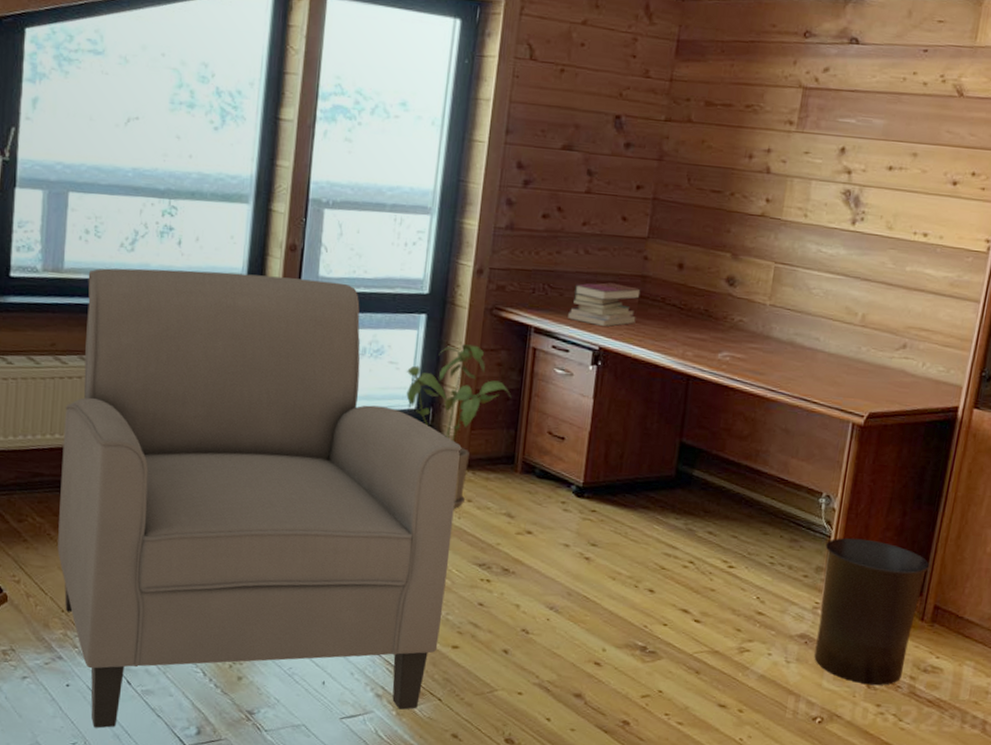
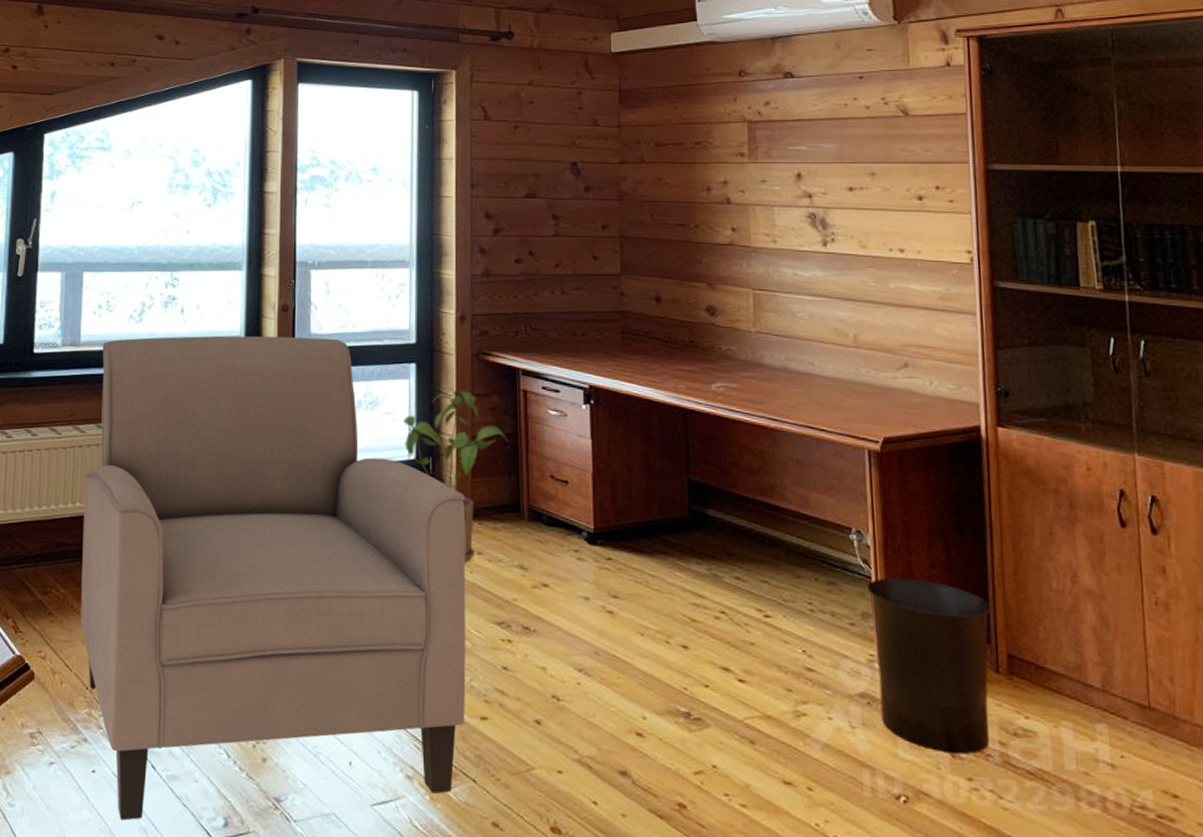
books: present [568,282,641,327] -> none [554,321,622,365]

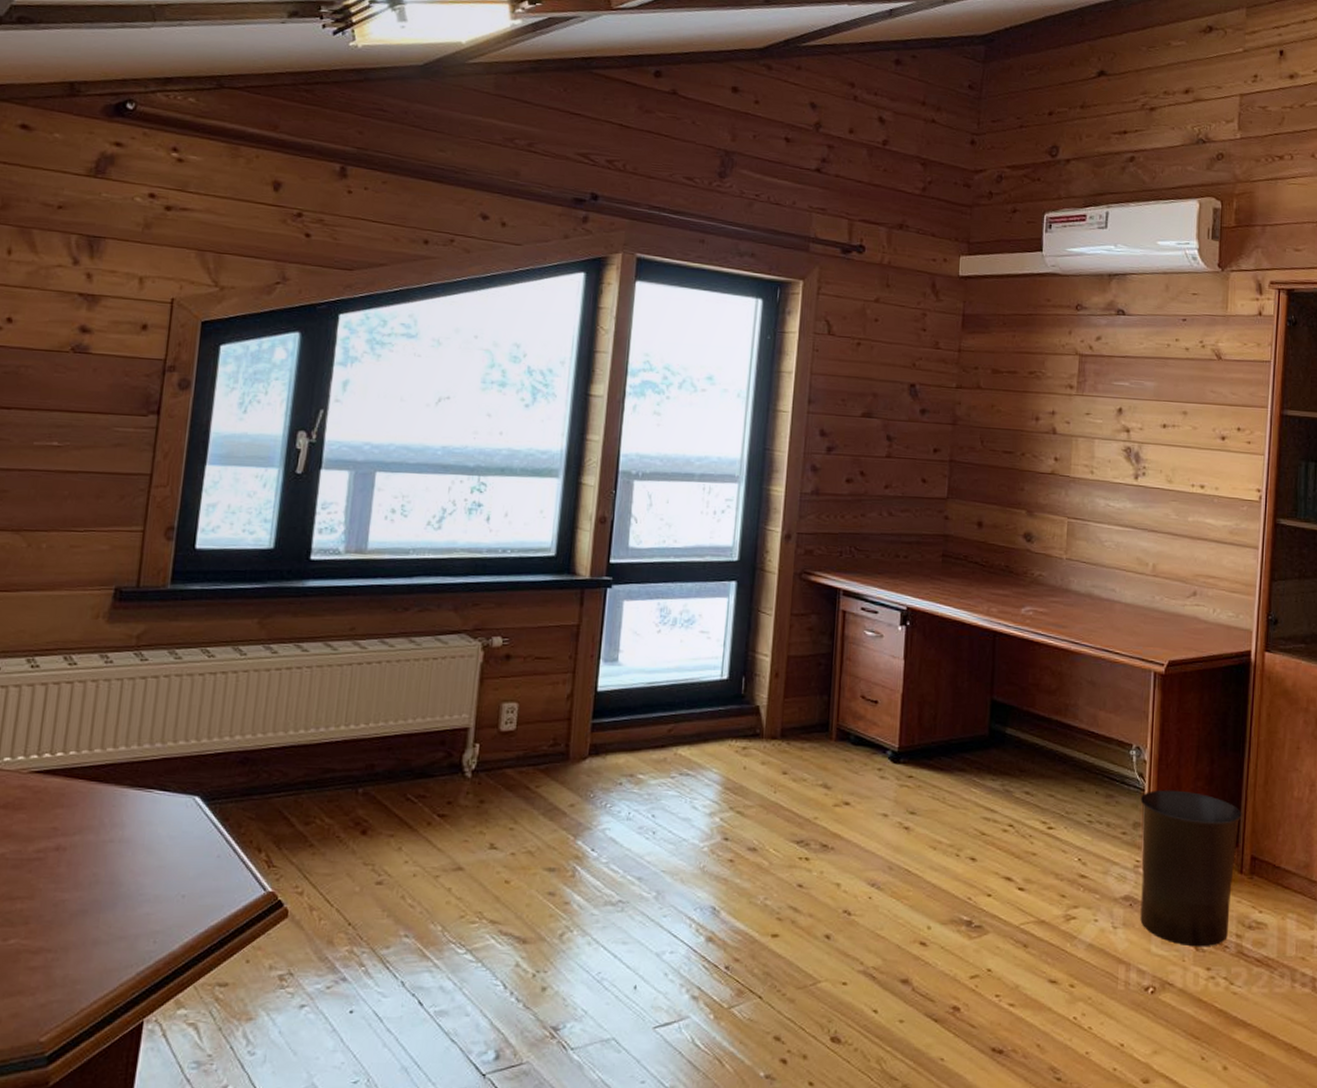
chair: present [80,335,466,821] -> none [347,546,776,1061]
house plant: present [403,391,509,562] -> none [718,610,823,782]

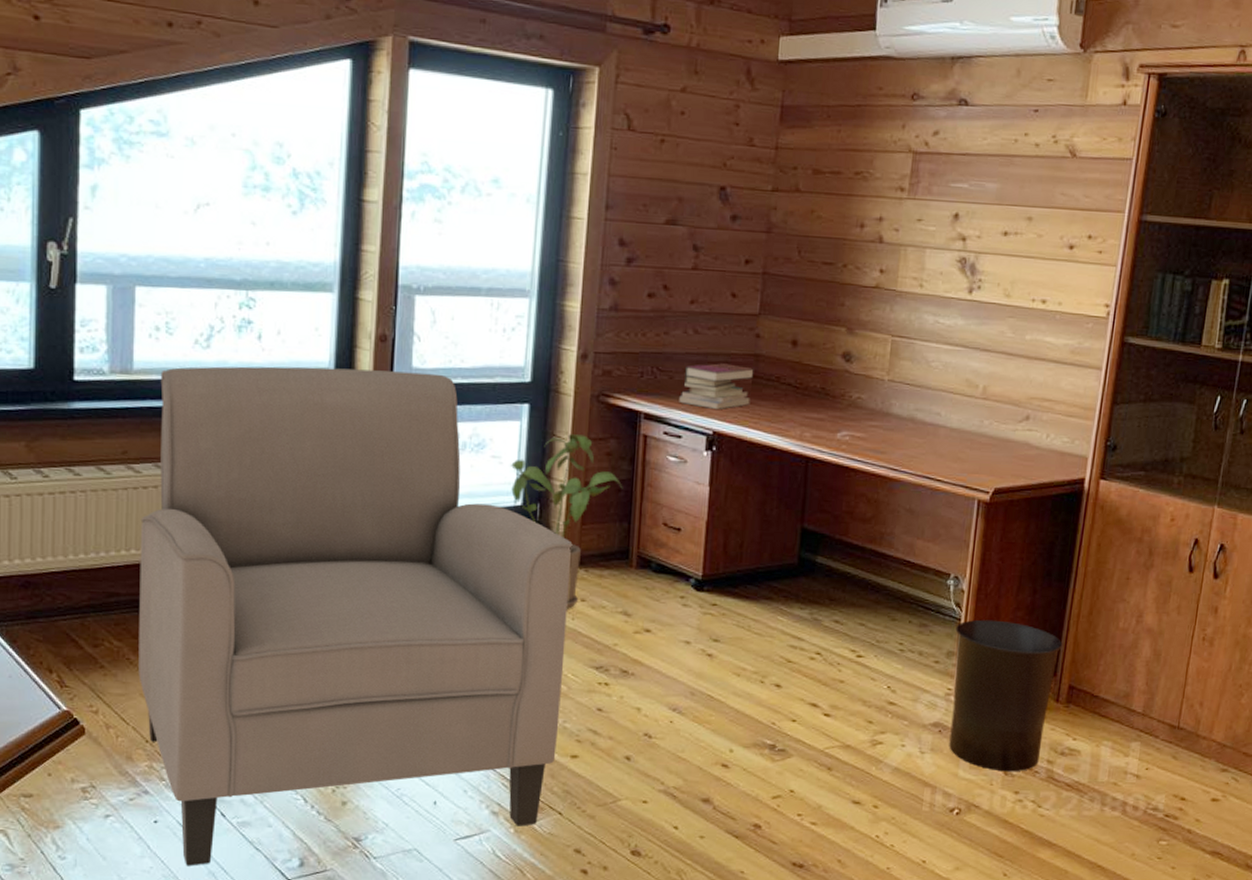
chair: none [347,546,776,1061] -> present [138,366,573,866]
house plant: none [718,610,823,782] -> present [511,434,623,609]
books: none [875,543,944,587] -> present [679,363,754,410]

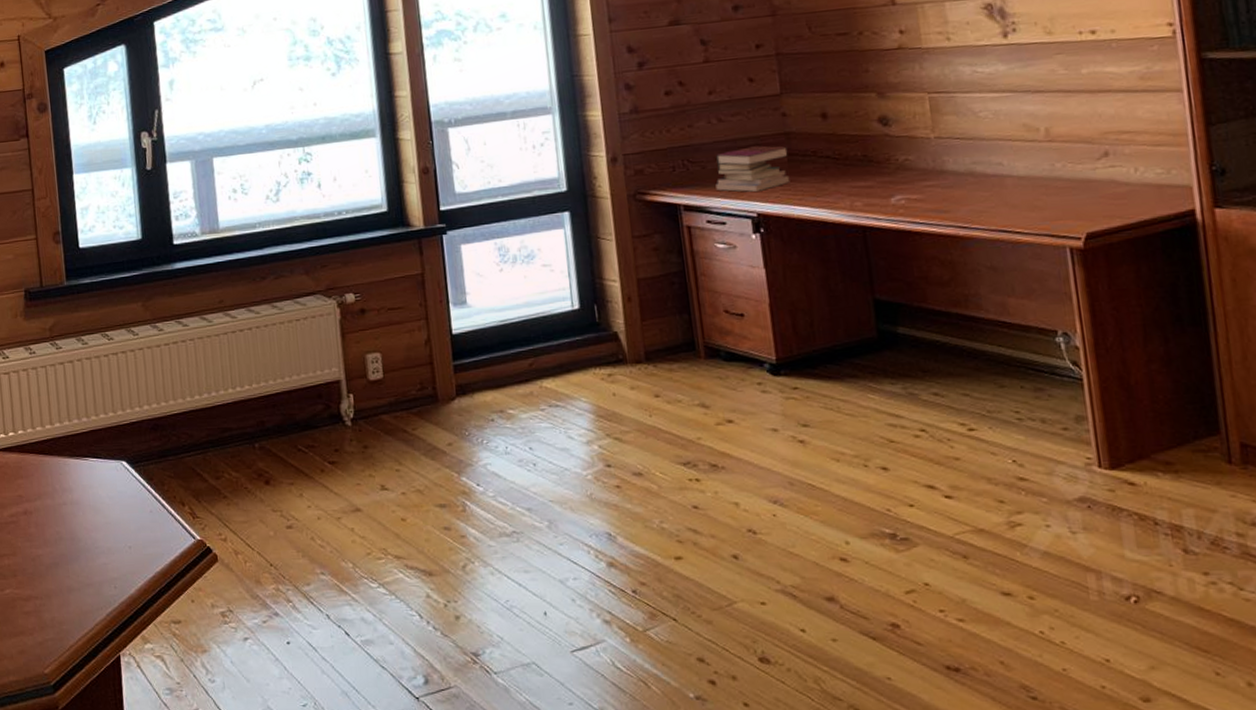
chair: present [138,366,573,866] -> none [241,195,659,686]
house plant: present [511,434,623,609] -> none [562,234,677,406]
waste bin: present [949,619,1063,772] -> none [1078,376,1225,550]

